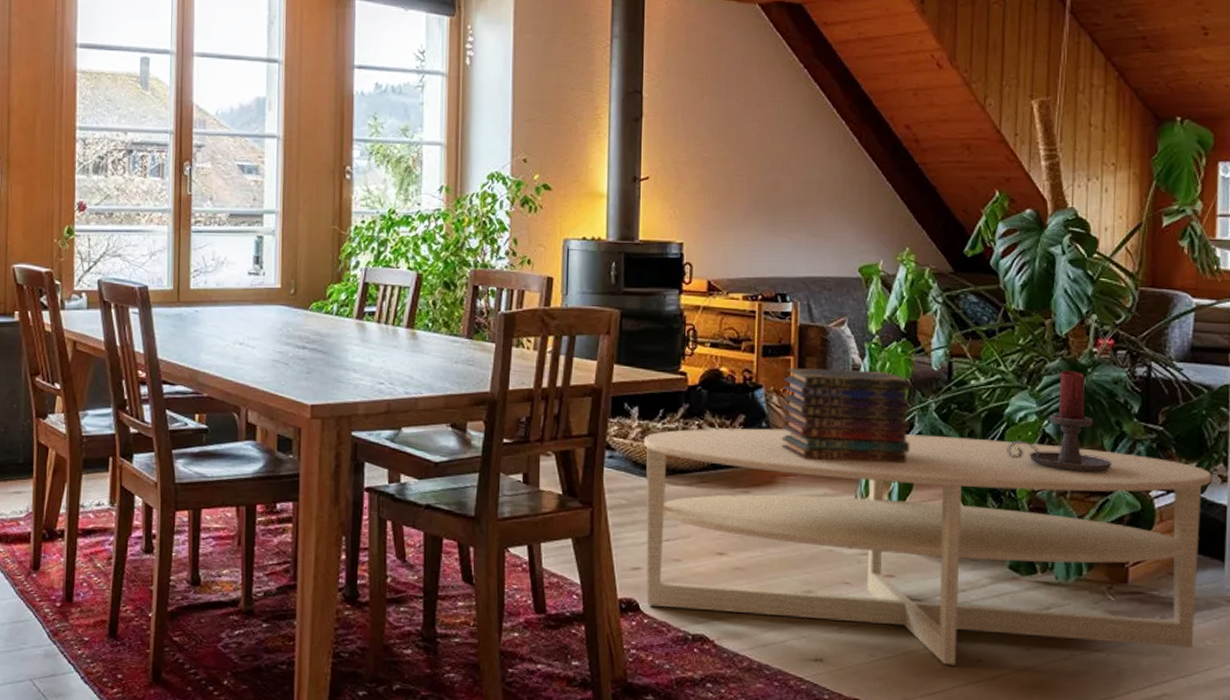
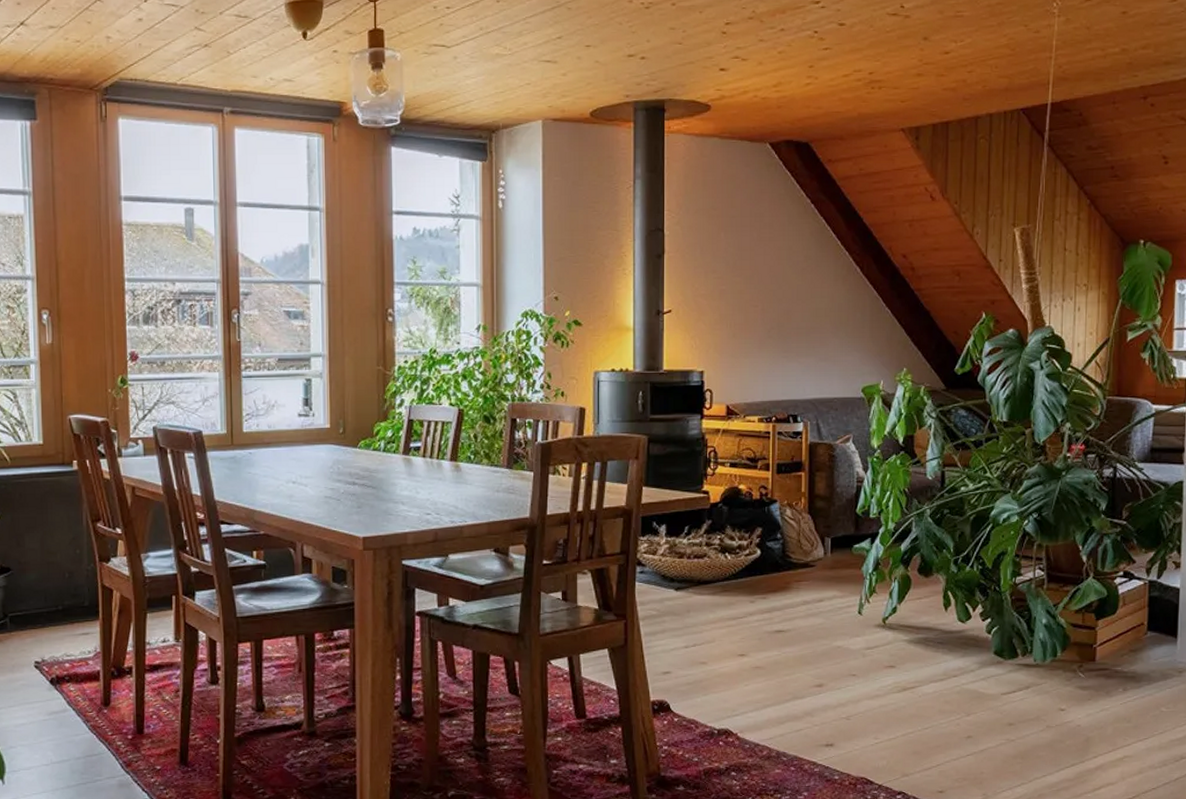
coffee table: present [643,427,1212,666] -> none [671,538,1168,743]
book stack: present [781,368,910,464] -> none [794,482,908,566]
candle holder: present [1006,370,1113,473] -> none [992,474,1083,565]

